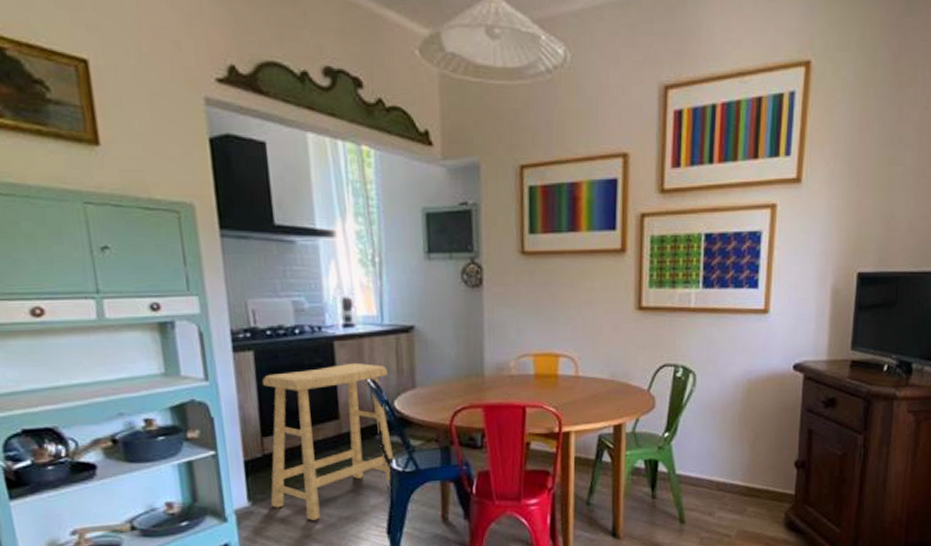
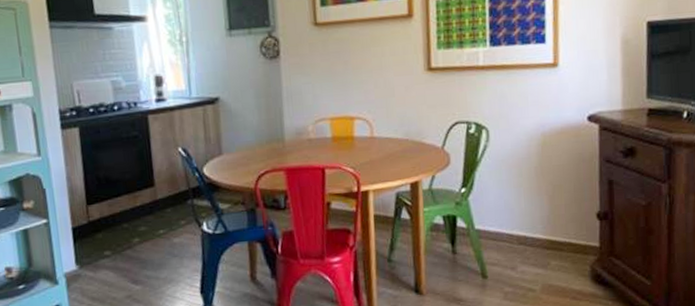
stool: present [261,362,394,520] -> none [86,133,205,282]

